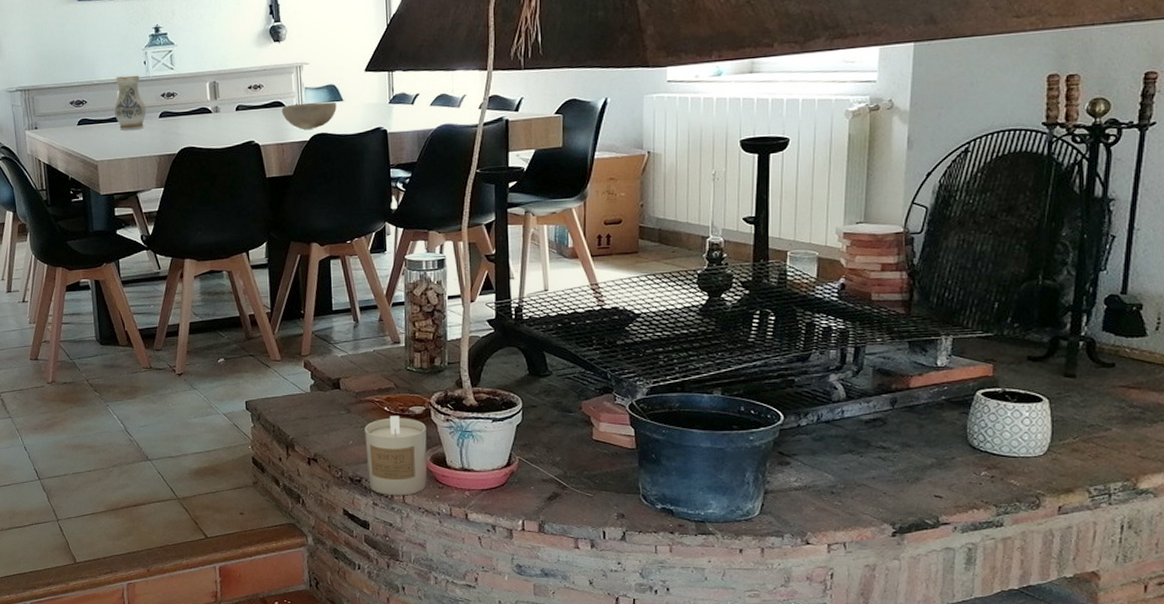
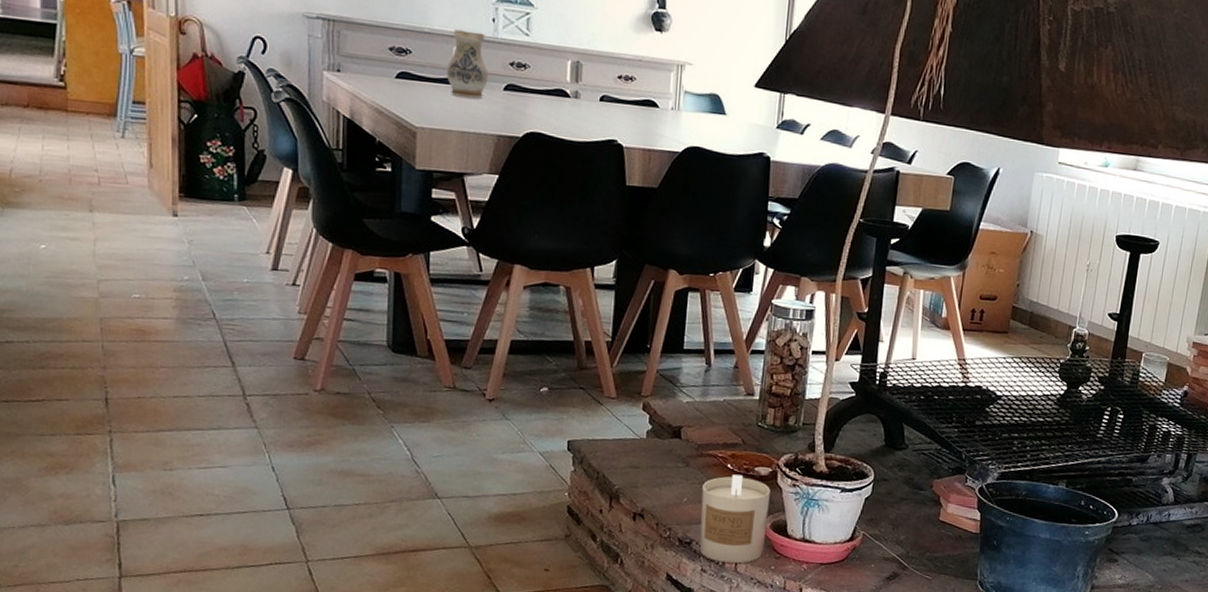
bowl: present [281,102,337,130] -> none [654,107,718,140]

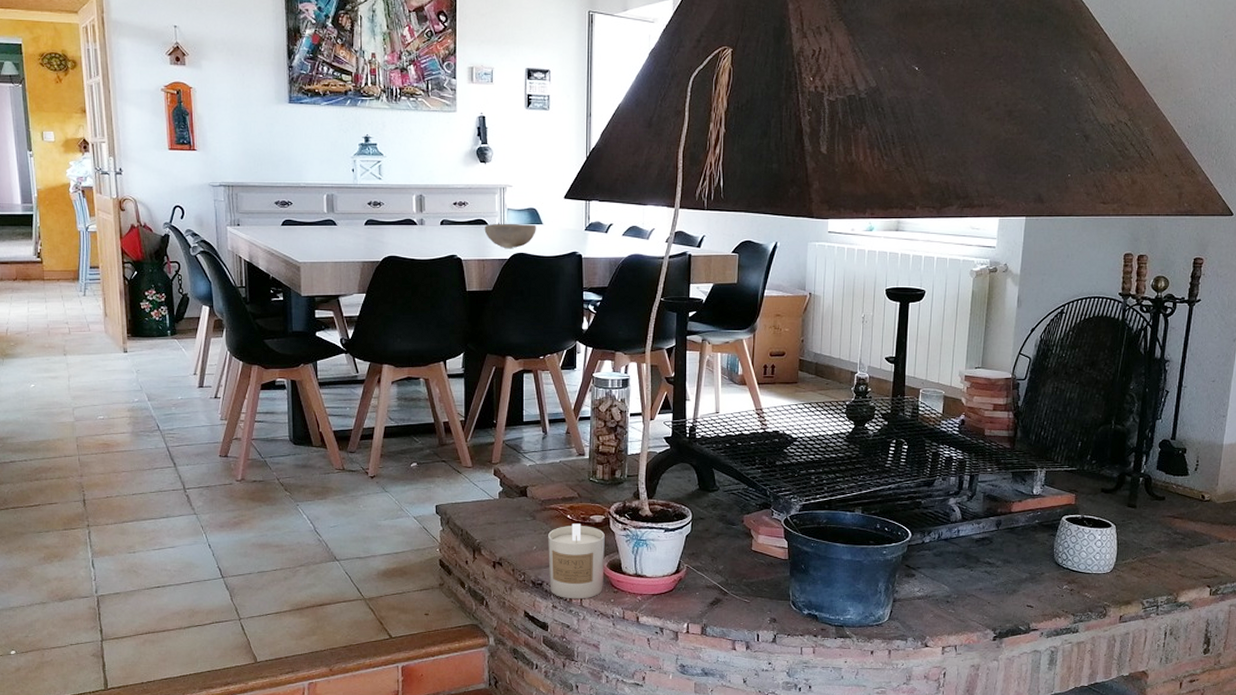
ceramic pitcher: present [447,29,489,100] -> none [320,181,352,235]
bowl: none [654,107,718,140] -> present [484,223,536,248]

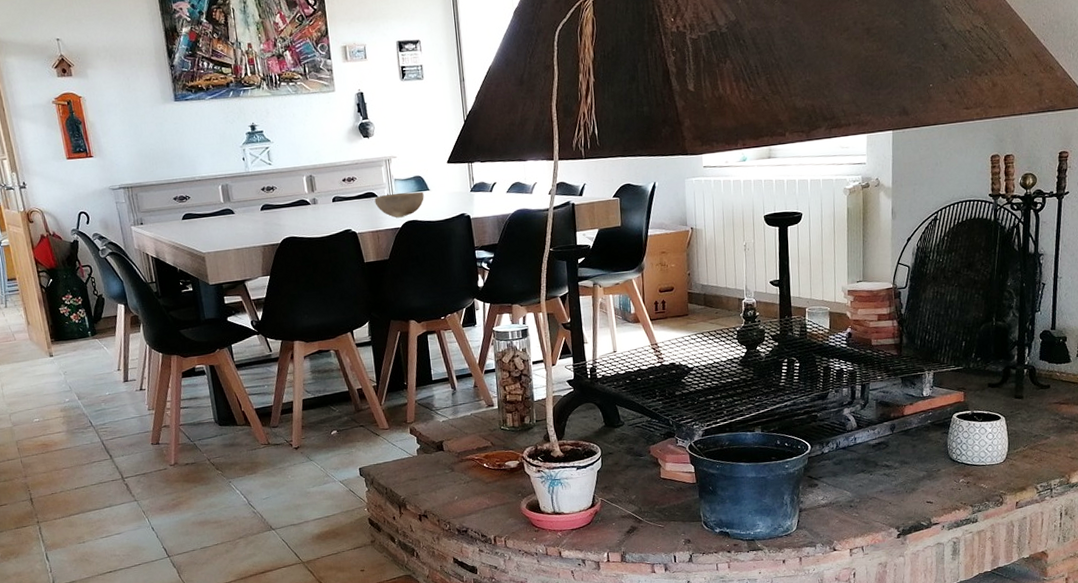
candle: present [548,523,605,599] -> none [467,470,525,542]

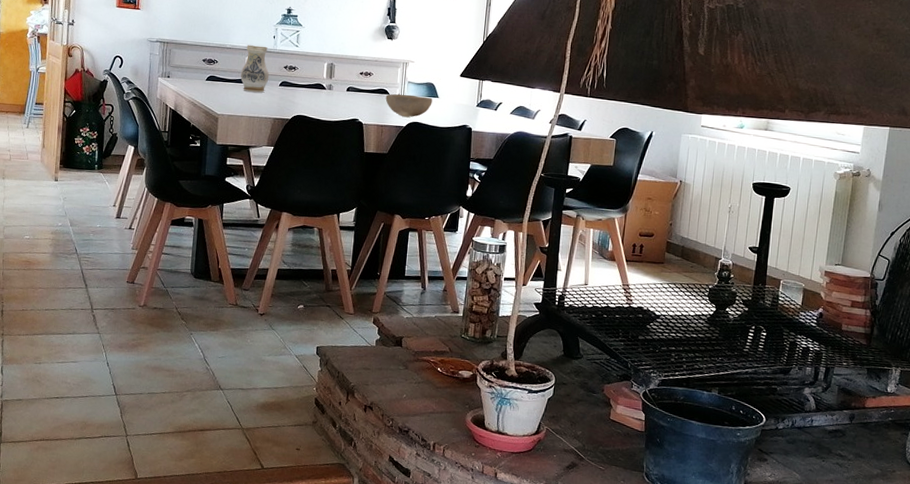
ceramic pitcher: none [217,170,249,224] -> present [241,45,270,94]

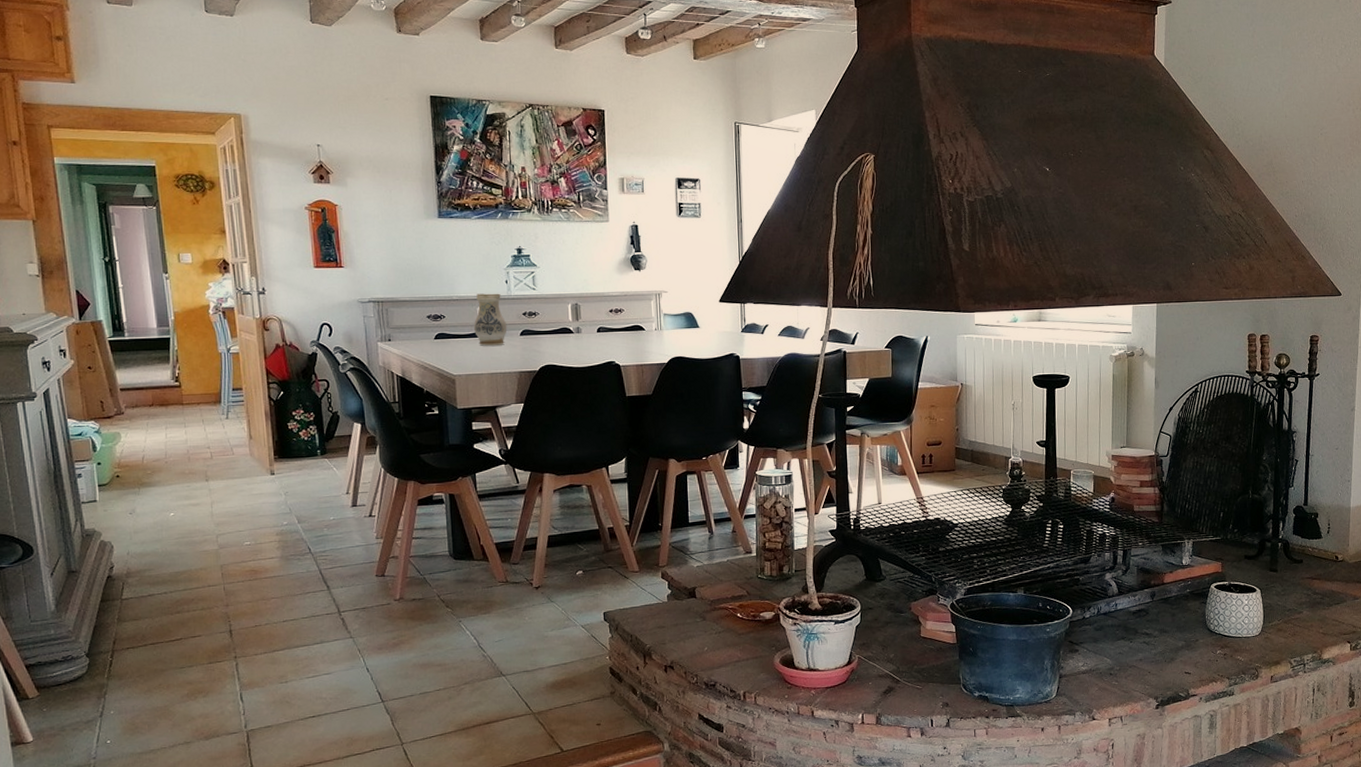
bowl: present [385,94,433,117] -> none [641,328,693,353]

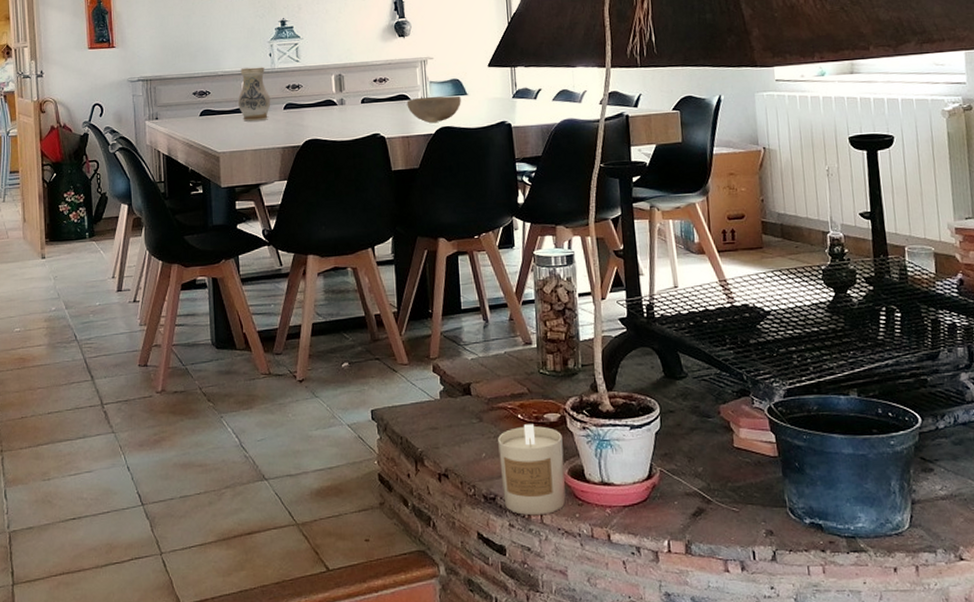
bowl: none [641,328,693,353] -> present [407,95,461,123]
candle: none [719,621,777,698] -> present [498,424,566,516]

